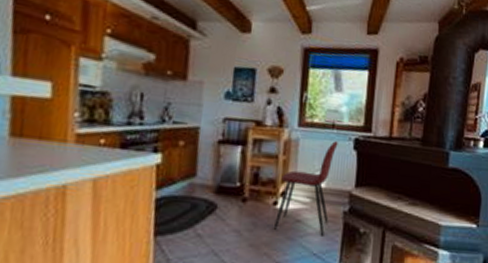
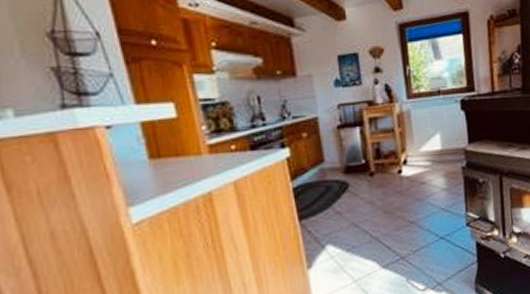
dining chair: present [273,141,338,236] -> none [401,106,450,195]

